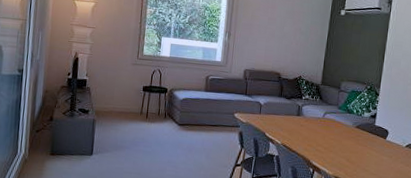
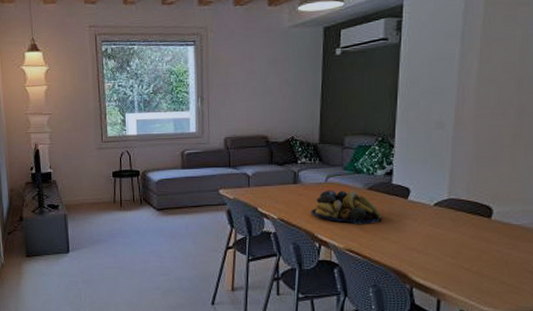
fruit bowl: none [309,124,365,157] -> present [311,190,382,224]

